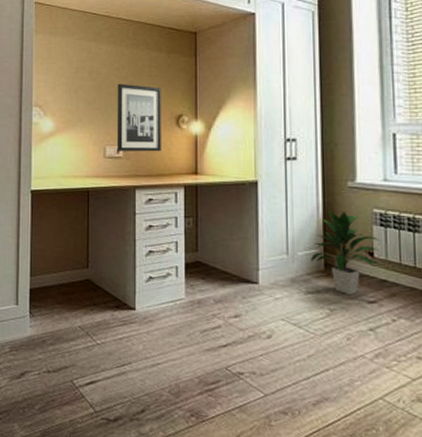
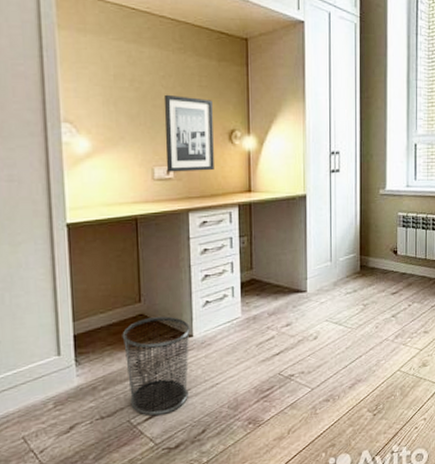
waste bin: none [70,284,134,383] -> present [122,316,191,416]
indoor plant: present [310,210,385,296] -> none [349,216,405,291]

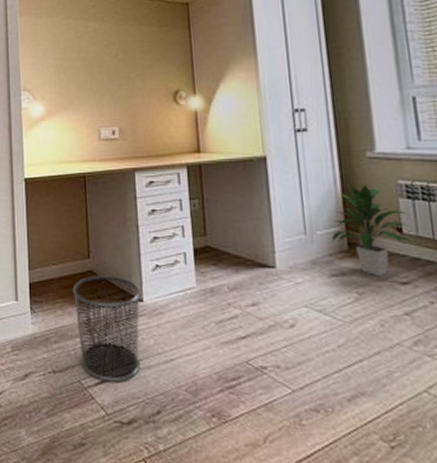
wall art: present [163,94,214,172] -> none [108,61,159,133]
indoor plant: none [349,216,405,291] -> present [331,183,417,277]

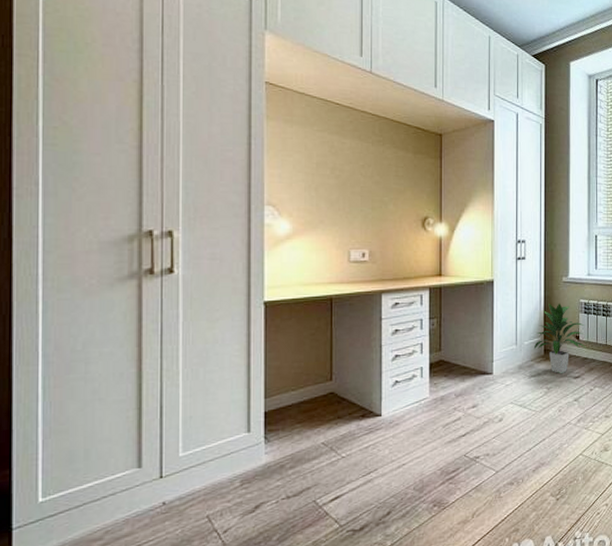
waste bin: present [72,275,141,382] -> none [312,395,380,496]

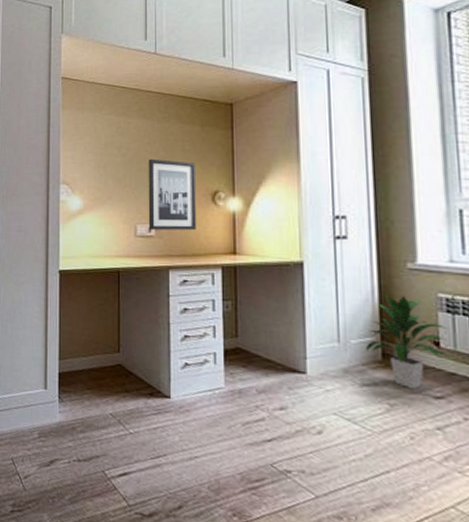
wall art: none [362,182,407,255] -> present [148,158,196,231]

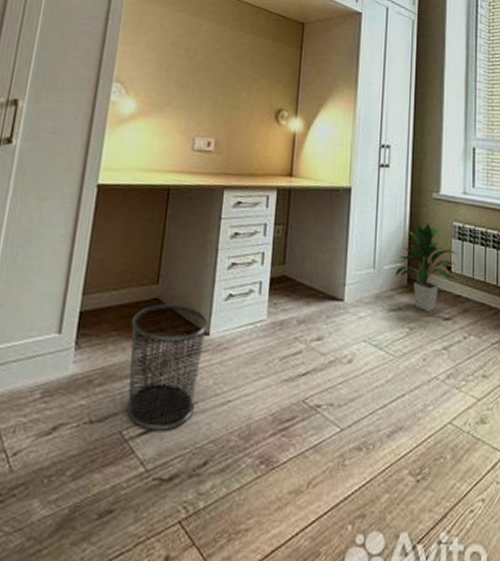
waste bin: none [101,369,169,475] -> present [126,304,209,431]
wall art: present [148,158,196,231] -> none [207,66,263,149]

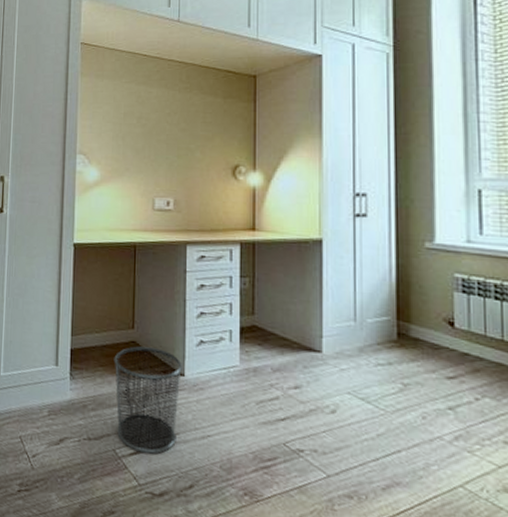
indoor plant: present [394,222,460,313] -> none [381,274,468,370]

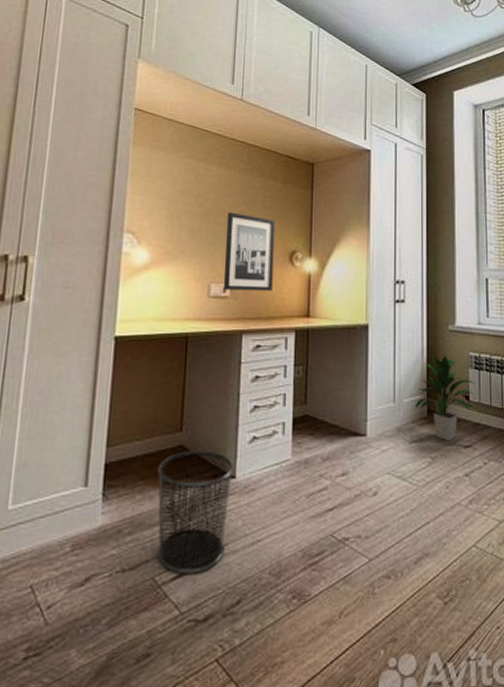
wall art: none [166,130,216,205] -> present [223,212,275,292]
indoor plant: none [381,274,468,370] -> present [414,354,479,442]

